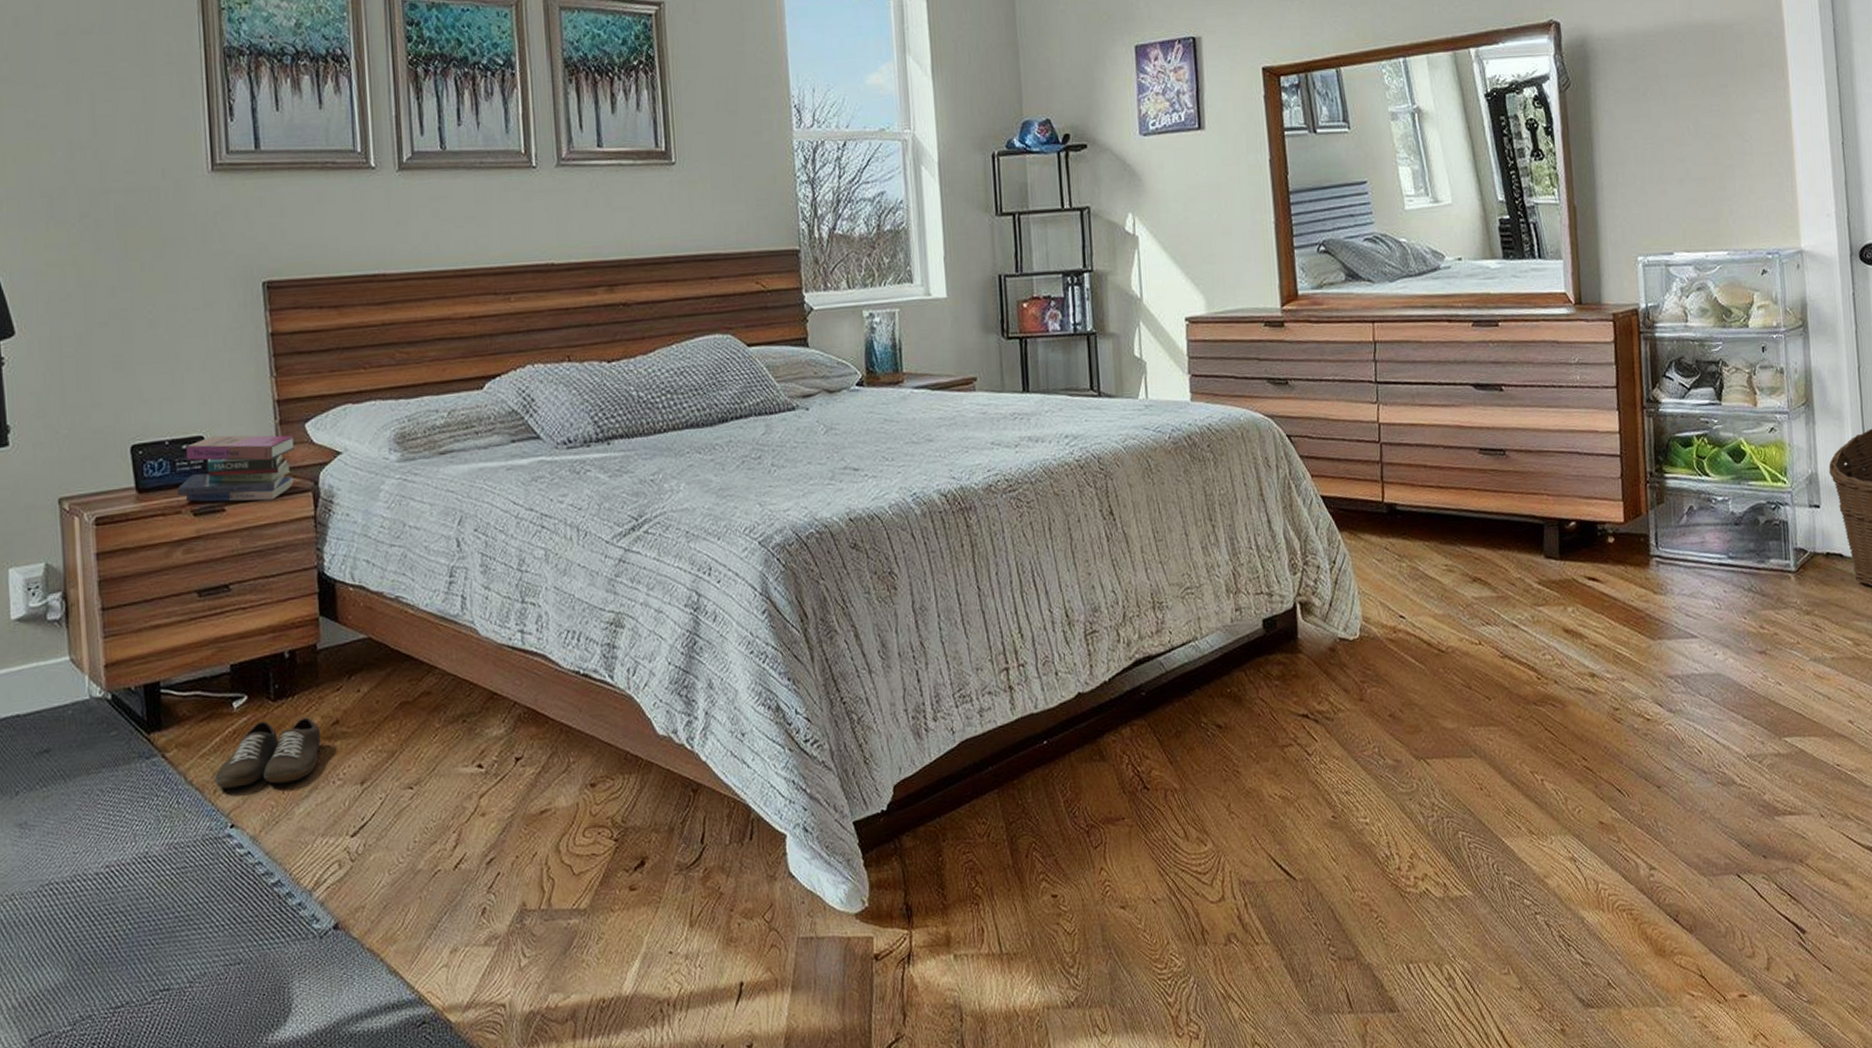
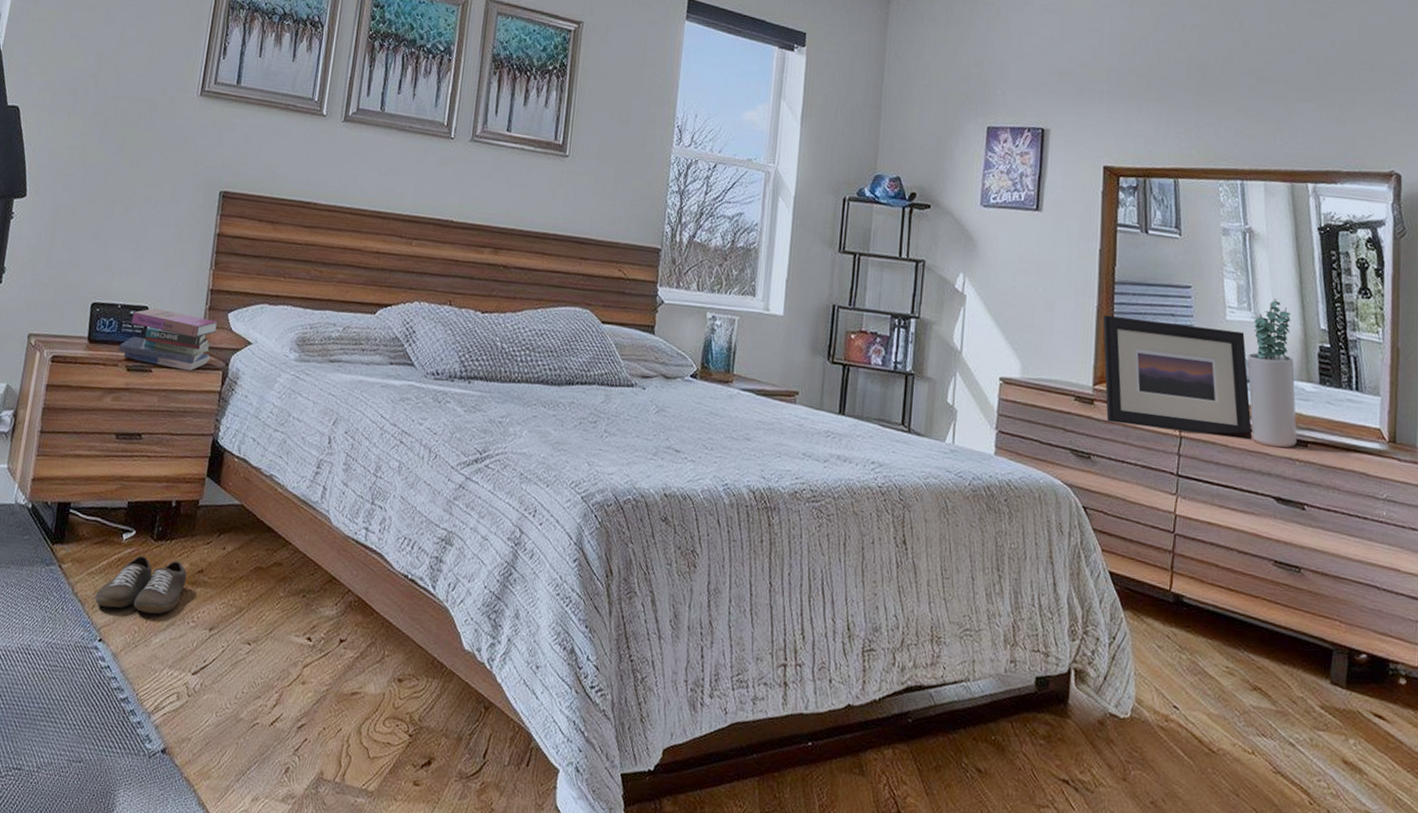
picture frame: none [1281,220,1445,342] -> present [1102,315,1253,440]
vase: none [1430,178,1488,334] -> present [1247,299,1297,448]

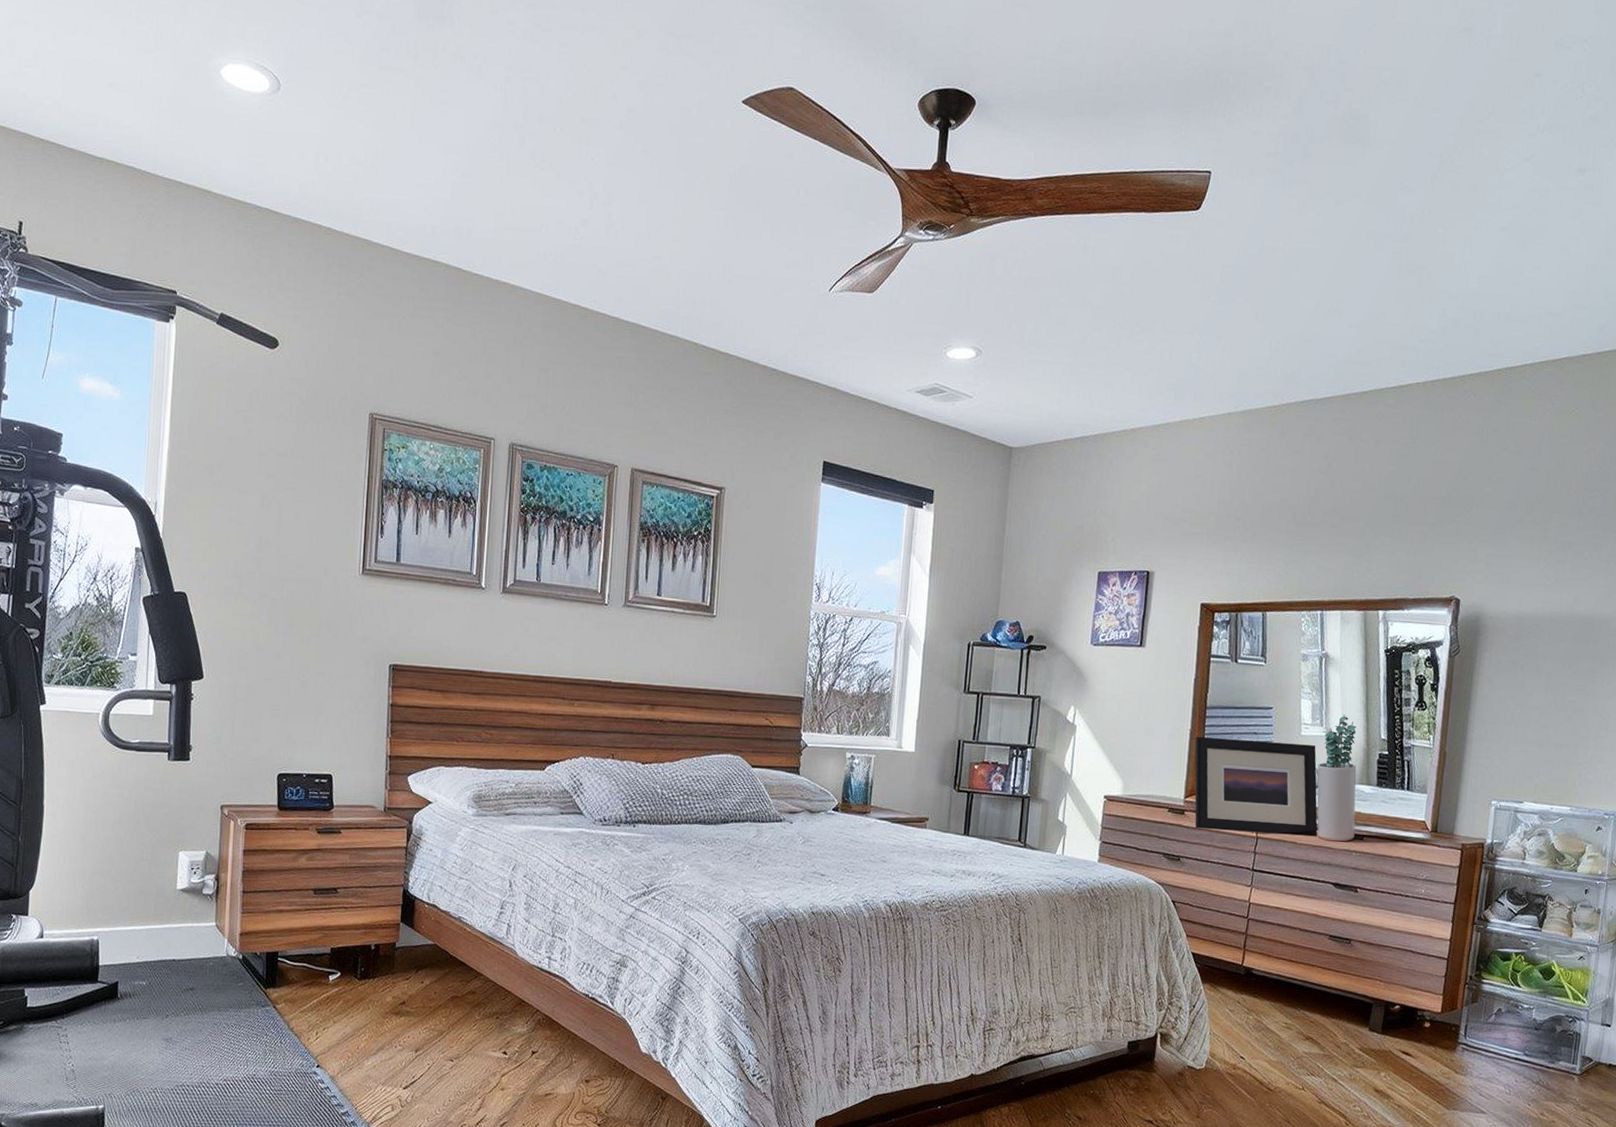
shoe: present [95,555,187,614] -> none [309,993,391,1042]
books: present [118,308,218,371] -> none [308,775,399,830]

